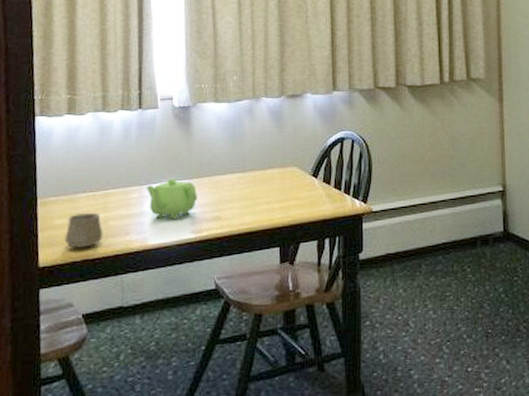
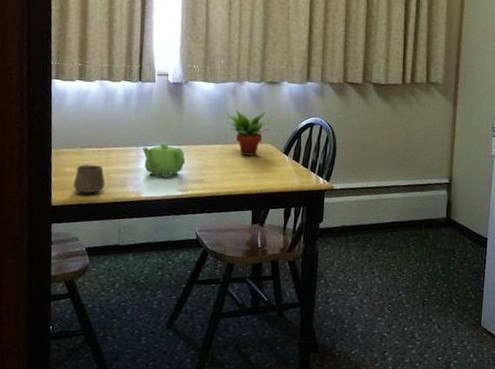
succulent plant: none [243,130,300,183] -> present [225,110,275,156]

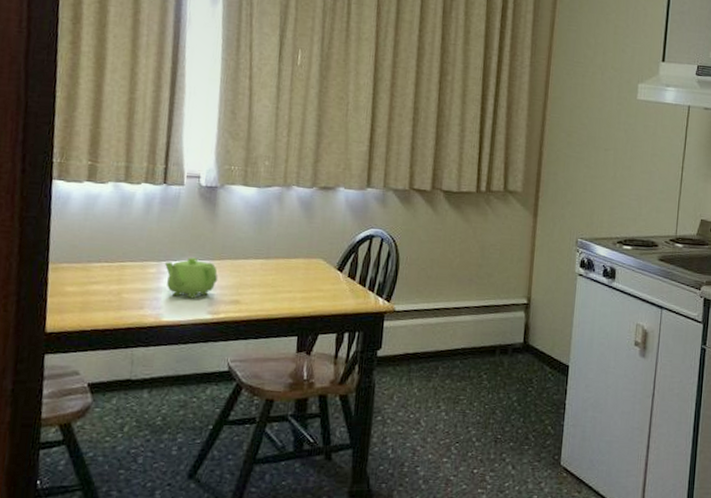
cup: present [73,165,105,194] -> none [74,283,116,318]
succulent plant: present [225,110,275,156] -> none [268,219,327,273]

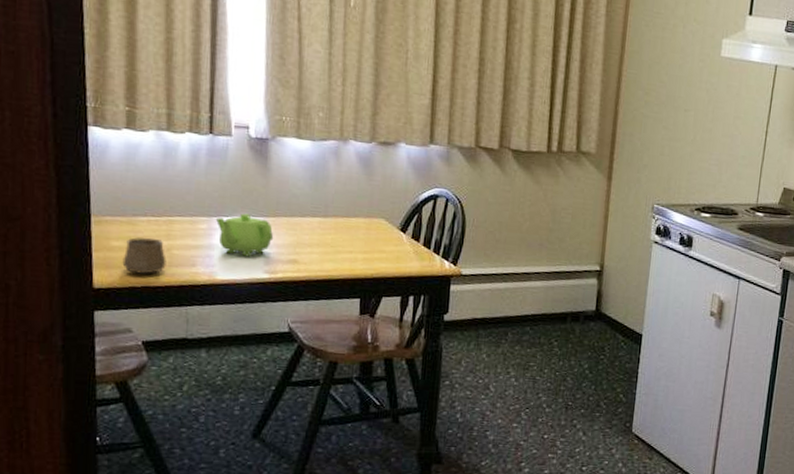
cup: none [74,283,116,318] -> present [122,237,166,274]

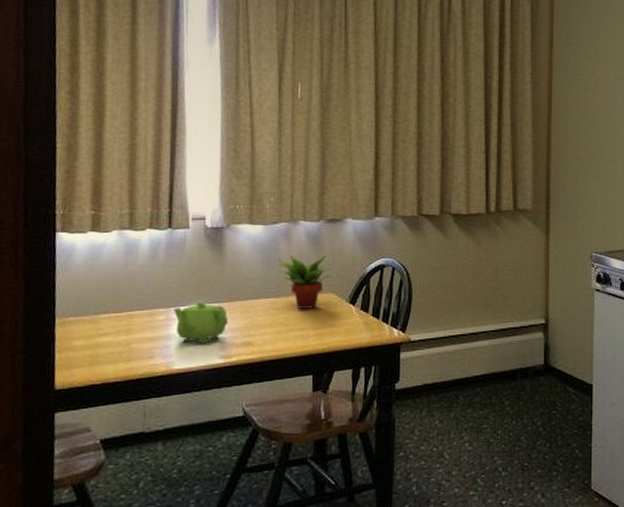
cup: present [122,237,166,274] -> none [83,335,126,371]
succulent plant: none [325,175,389,233] -> present [277,255,338,309]

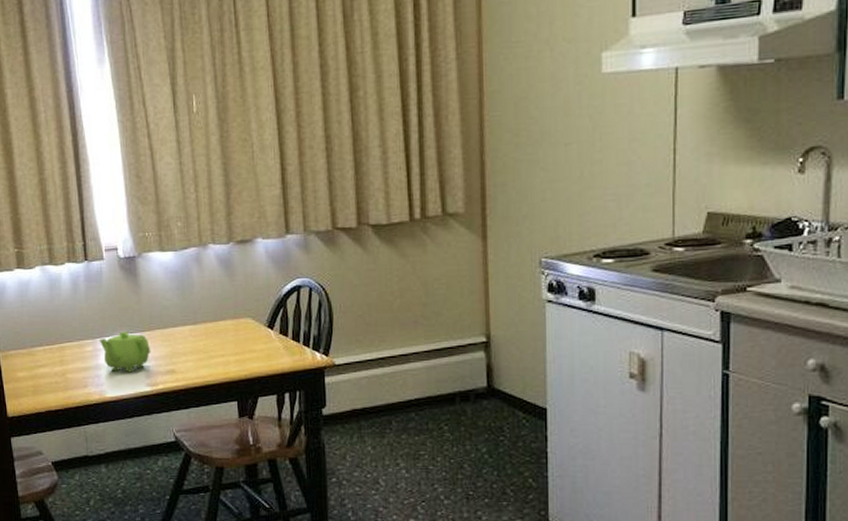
succulent plant: present [277,255,338,309] -> none [192,279,253,335]

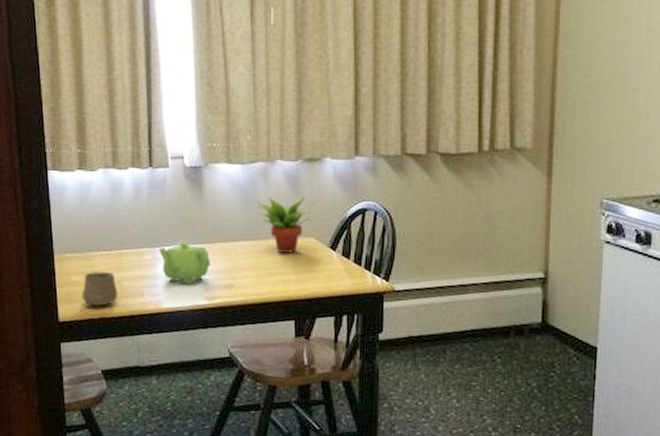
cup: none [28,366,63,400] -> present [82,272,118,306]
succulent plant: none [192,279,253,335] -> present [257,197,317,253]

